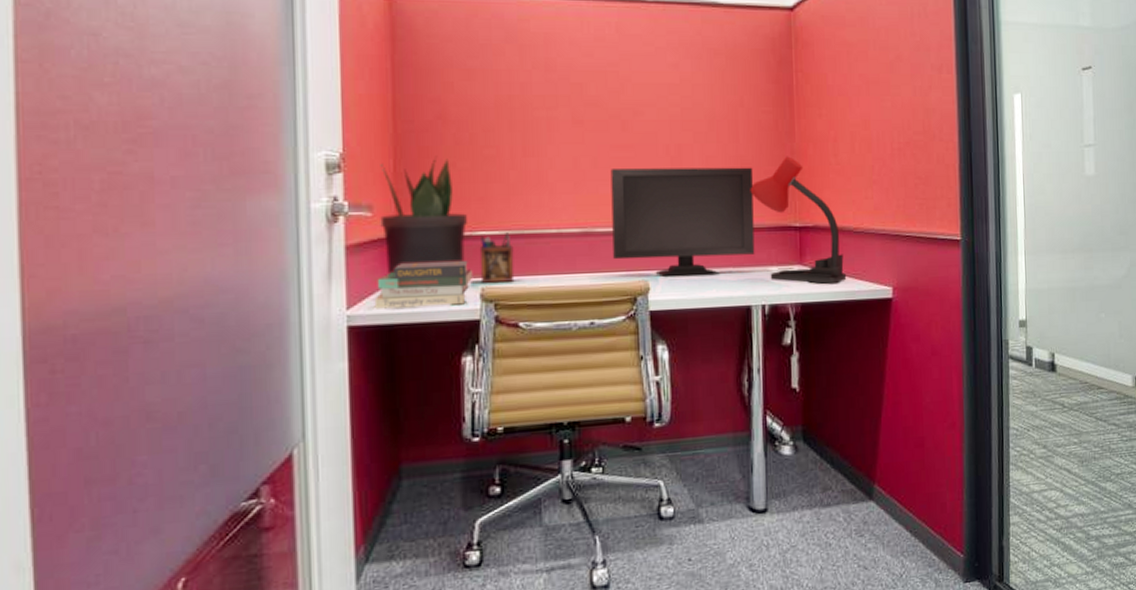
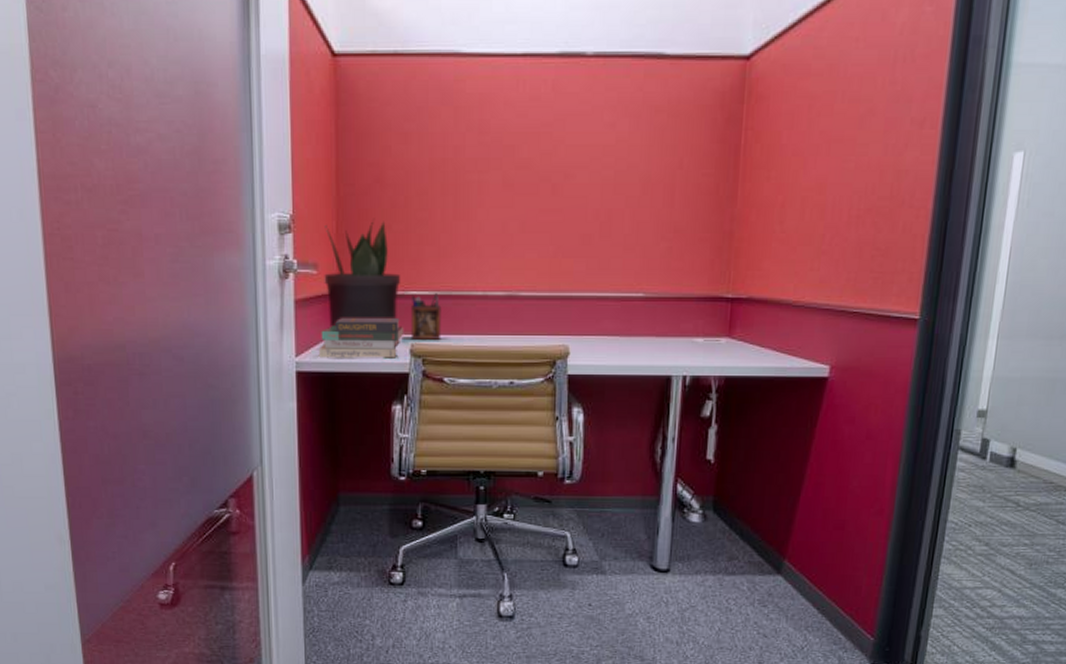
computer monitor: present [610,167,755,278] -> none [536,233,687,344]
desk lamp: present [750,156,847,285] -> none [681,223,779,360]

